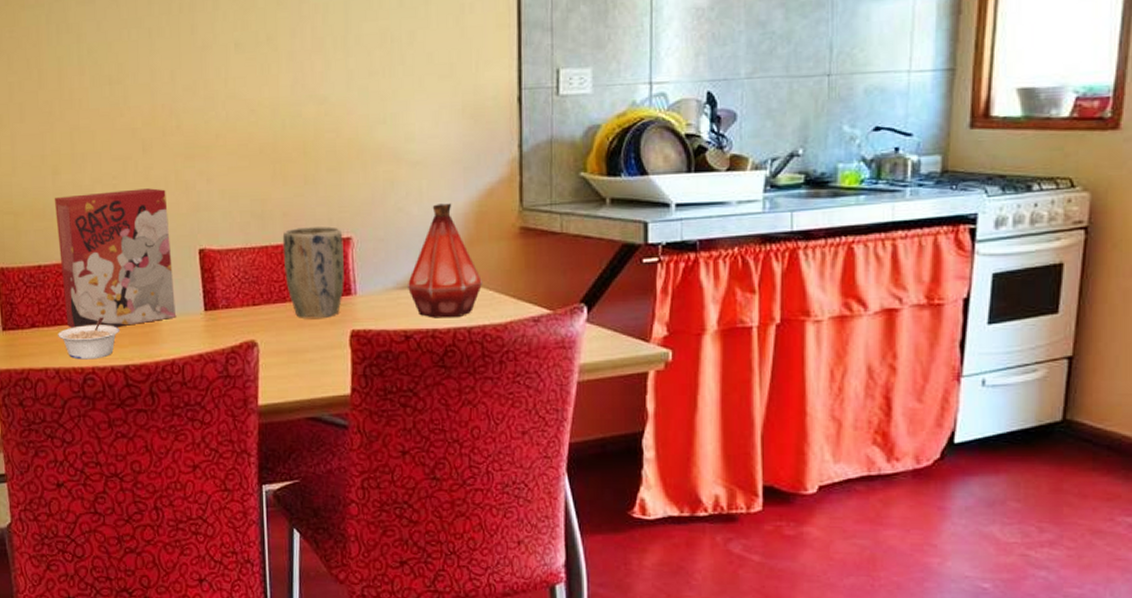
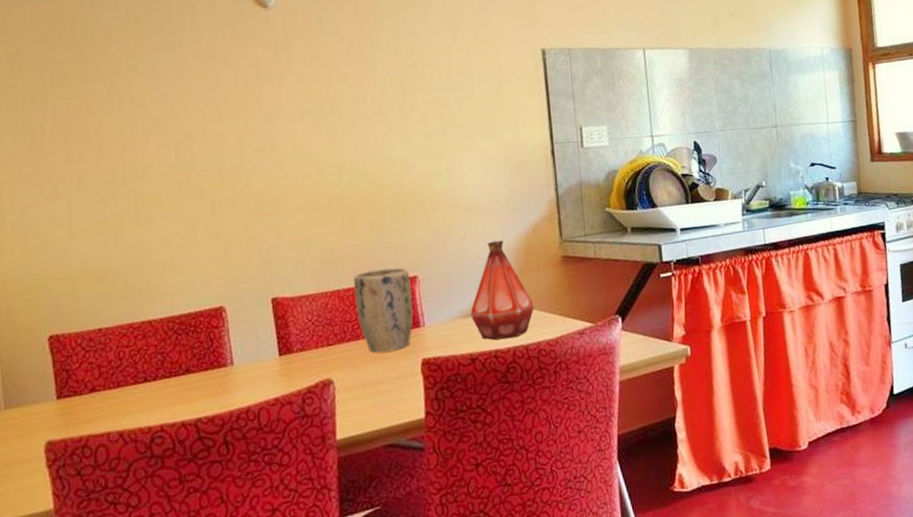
cereal box: present [55,188,175,328] -> none [118,244,249,388]
legume: present [58,317,121,360] -> none [121,373,191,419]

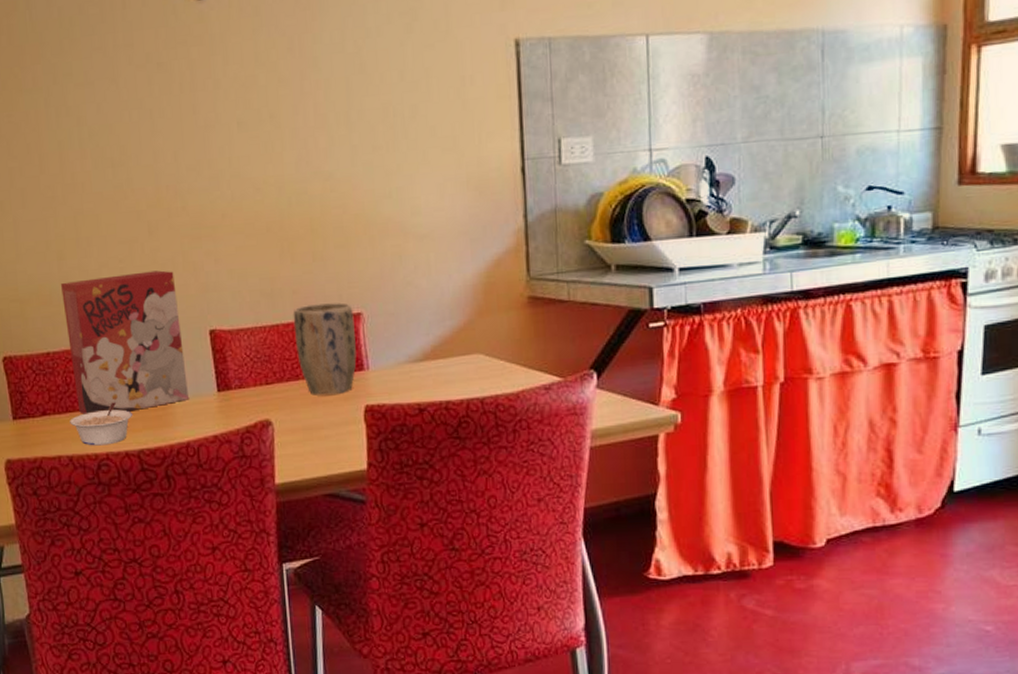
cereal box: none [118,244,249,388] -> present [61,270,189,414]
legume: none [121,373,191,419] -> present [70,402,133,446]
bottle: present [469,240,535,341] -> none [418,275,494,390]

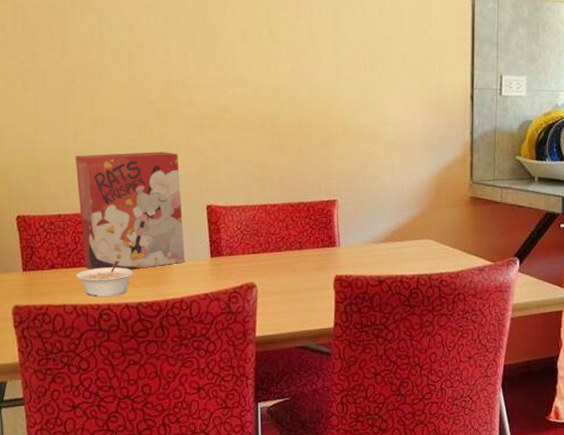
plant pot: present [293,302,357,396] -> none [279,190,330,266]

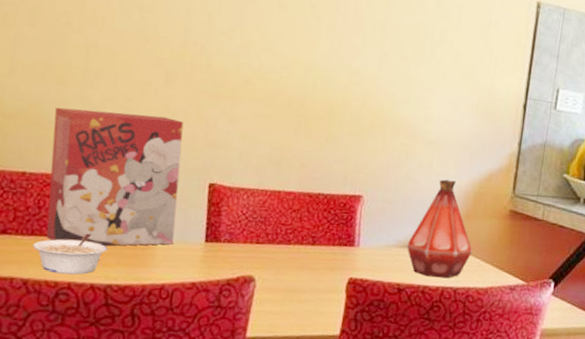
bottle: none [381,176,441,267] -> present [406,179,473,279]

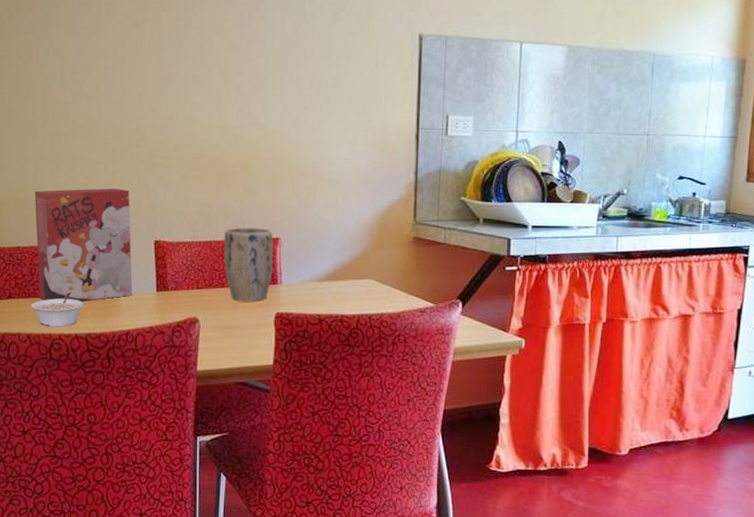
plant pot: none [293,178,355,265] -> present [224,227,273,303]
bottle: present [406,179,473,279] -> none [322,215,383,307]

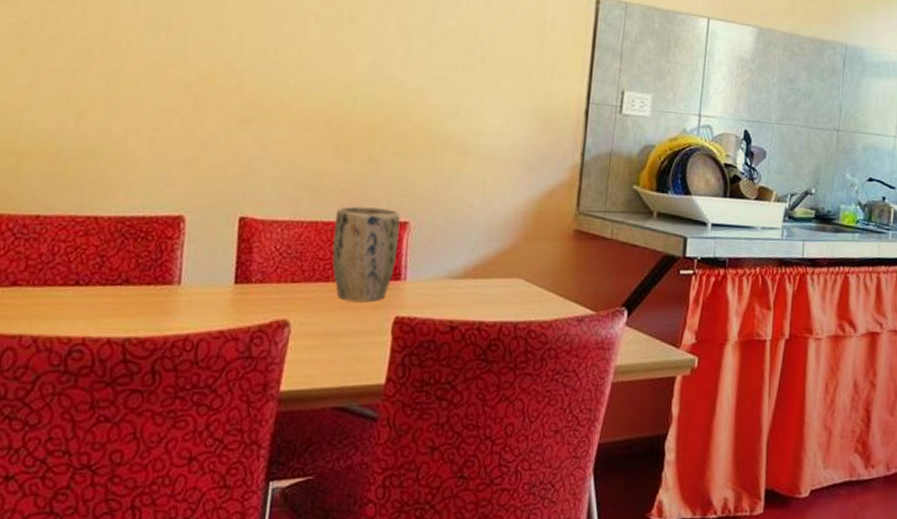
legume: present [31,292,85,328] -> none [45,280,128,329]
cereal box: present [35,188,132,302] -> none [60,141,212,294]

